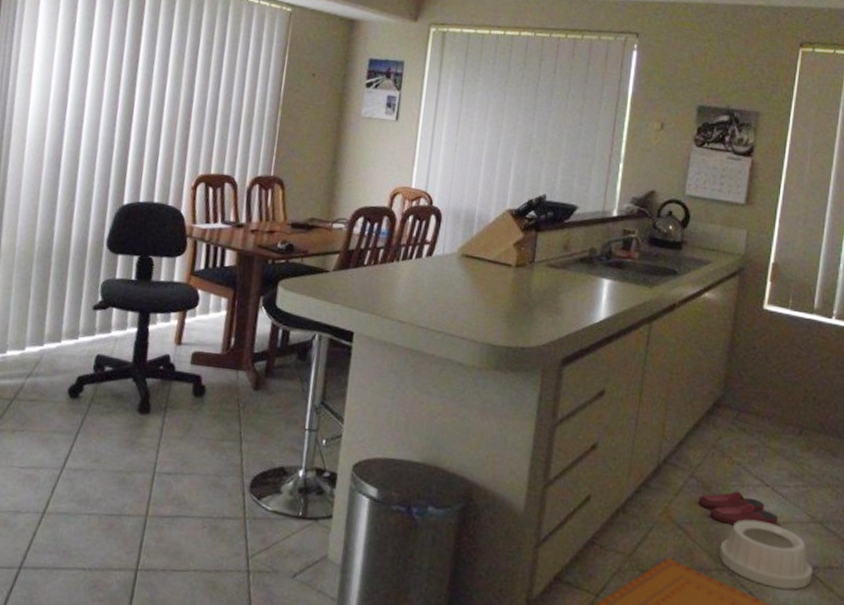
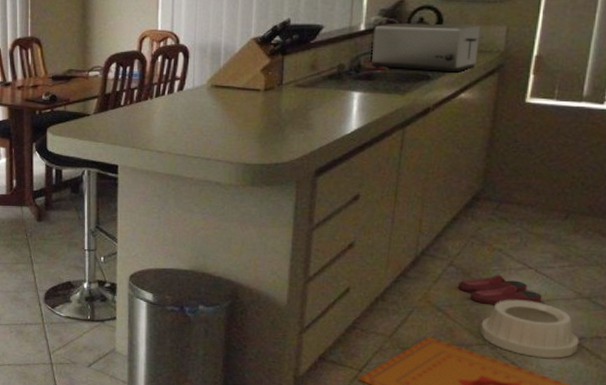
toaster: none [622,212,724,271] -> present [372,23,481,73]

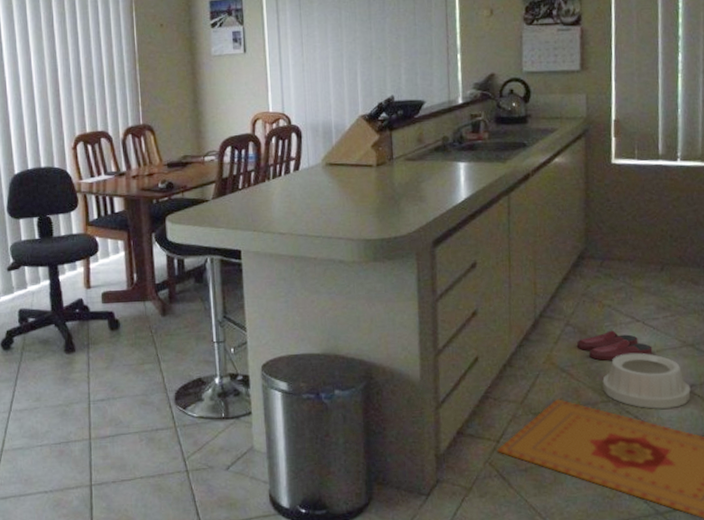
toaster: present [372,23,481,73] -> none [470,94,565,139]

